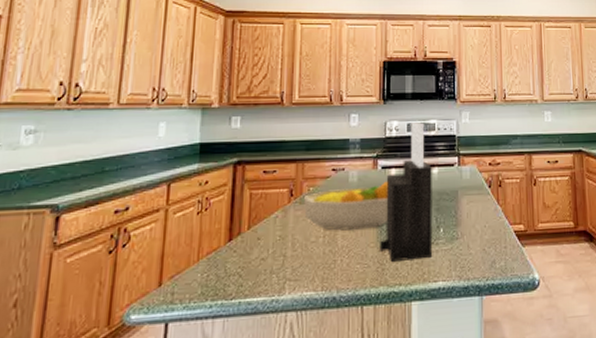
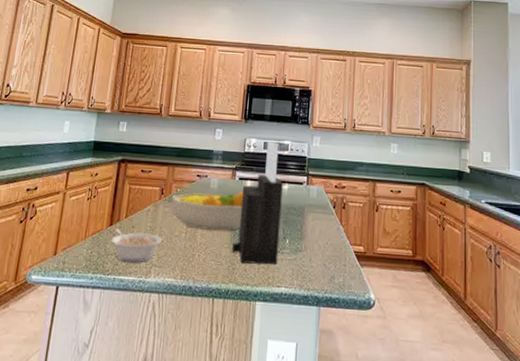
legume: none [231,243,295,282] -> present [111,228,162,263]

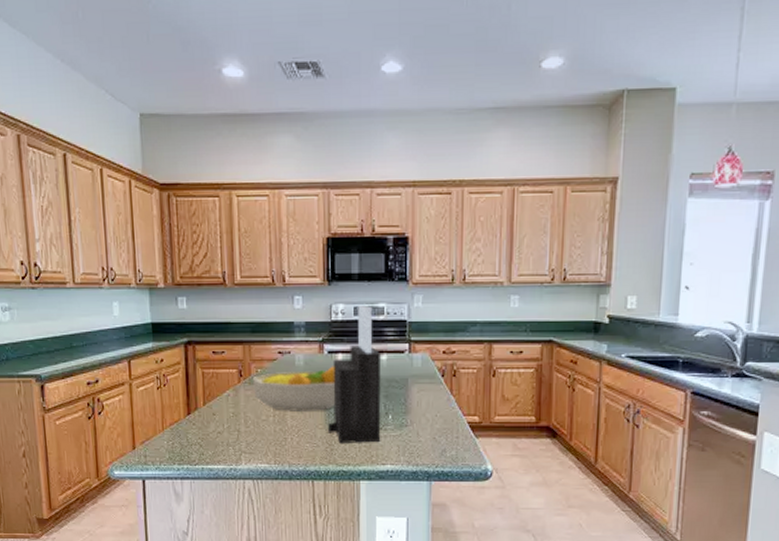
legume: present [111,228,162,263] -> none [191,417,248,451]

